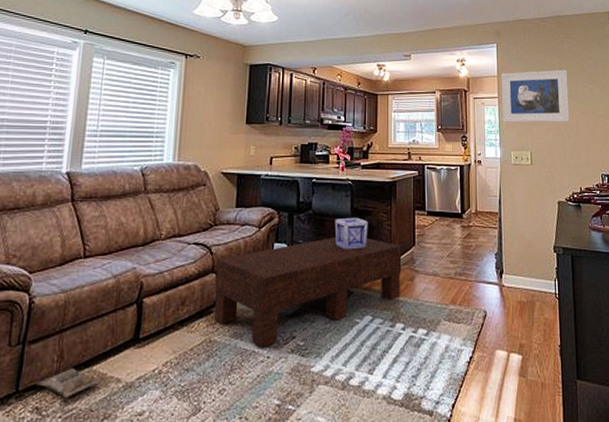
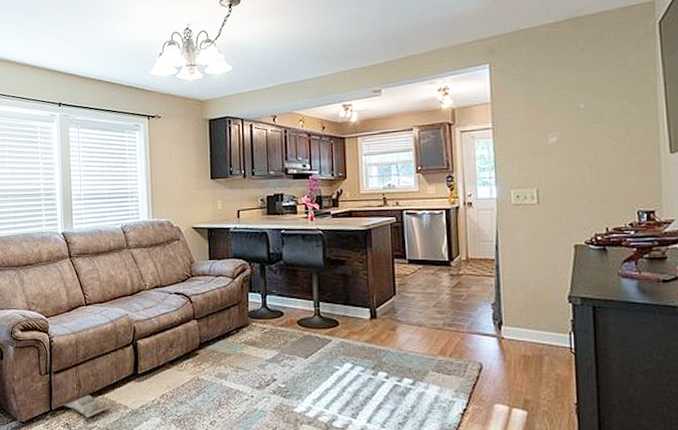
coffee table: present [214,238,402,348] -> none [196,287,382,388]
wooden crate: present [335,217,368,250] -> none [307,267,343,299]
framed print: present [501,69,570,123] -> none [496,85,592,157]

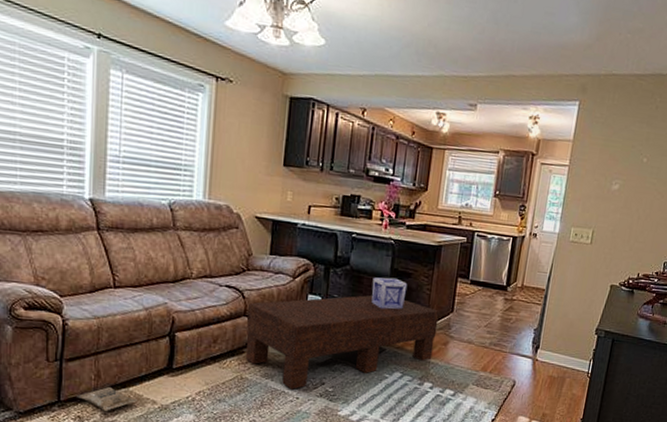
coffee table: none [196,287,382,388] -> present [246,295,439,390]
wooden crate: none [307,267,343,299] -> present [371,277,408,310]

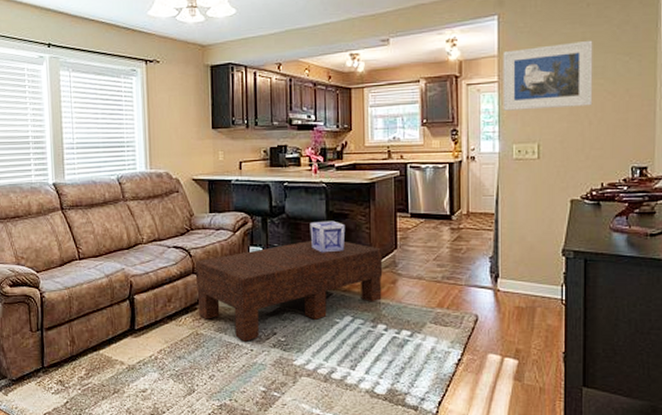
bag: present [77,386,139,411] -> none [57,350,109,374]
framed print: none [568,137,655,202] -> present [502,40,593,111]

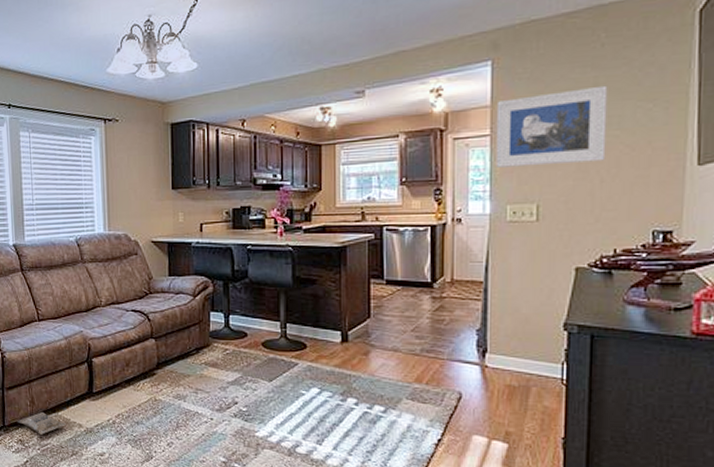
bag: none [57,350,109,374] -> present [17,411,67,435]
coffee table: present [196,241,383,342] -> none [154,307,354,410]
wooden crate: present [309,220,346,253] -> none [274,286,313,320]

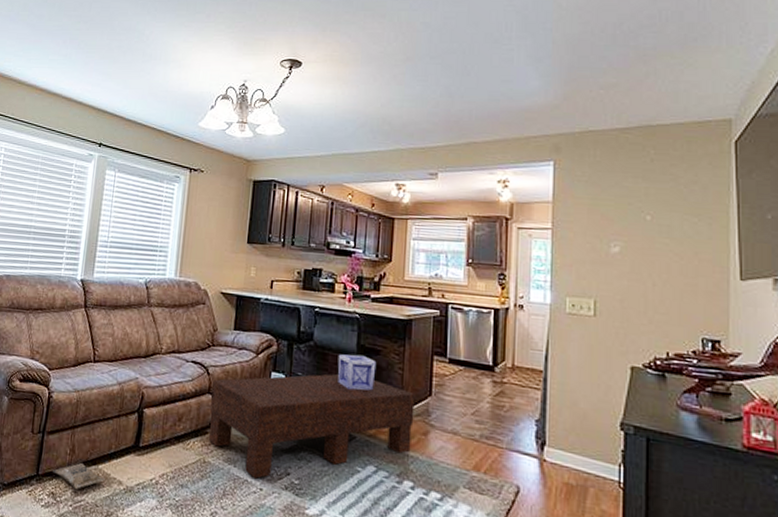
coffee table: none [154,307,354,410] -> present [209,373,415,479]
wooden crate: none [274,286,313,320] -> present [337,354,377,391]
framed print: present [495,85,608,168] -> none [556,196,657,266]

